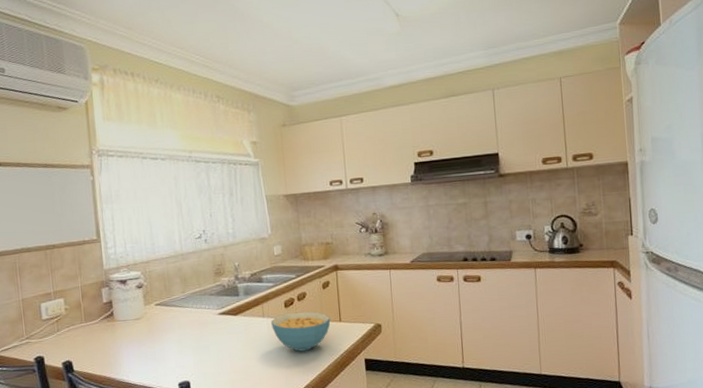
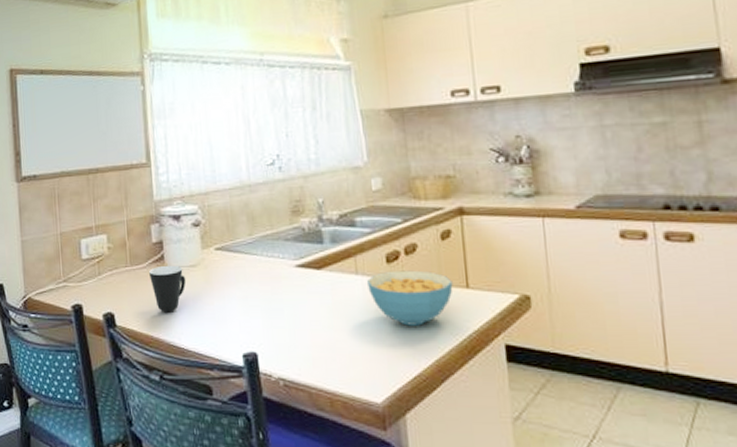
mug: none [101,319,132,357] -> present [149,265,186,313]

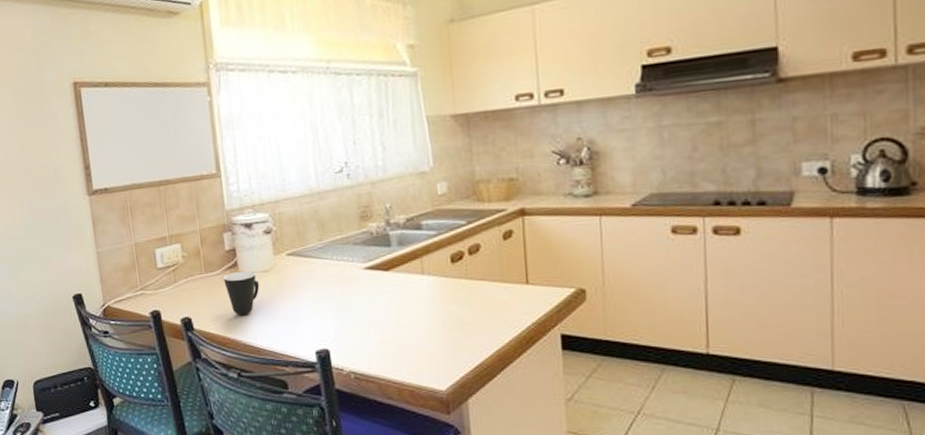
cereal bowl: present [367,270,453,326] -> none [433,269,514,320]

